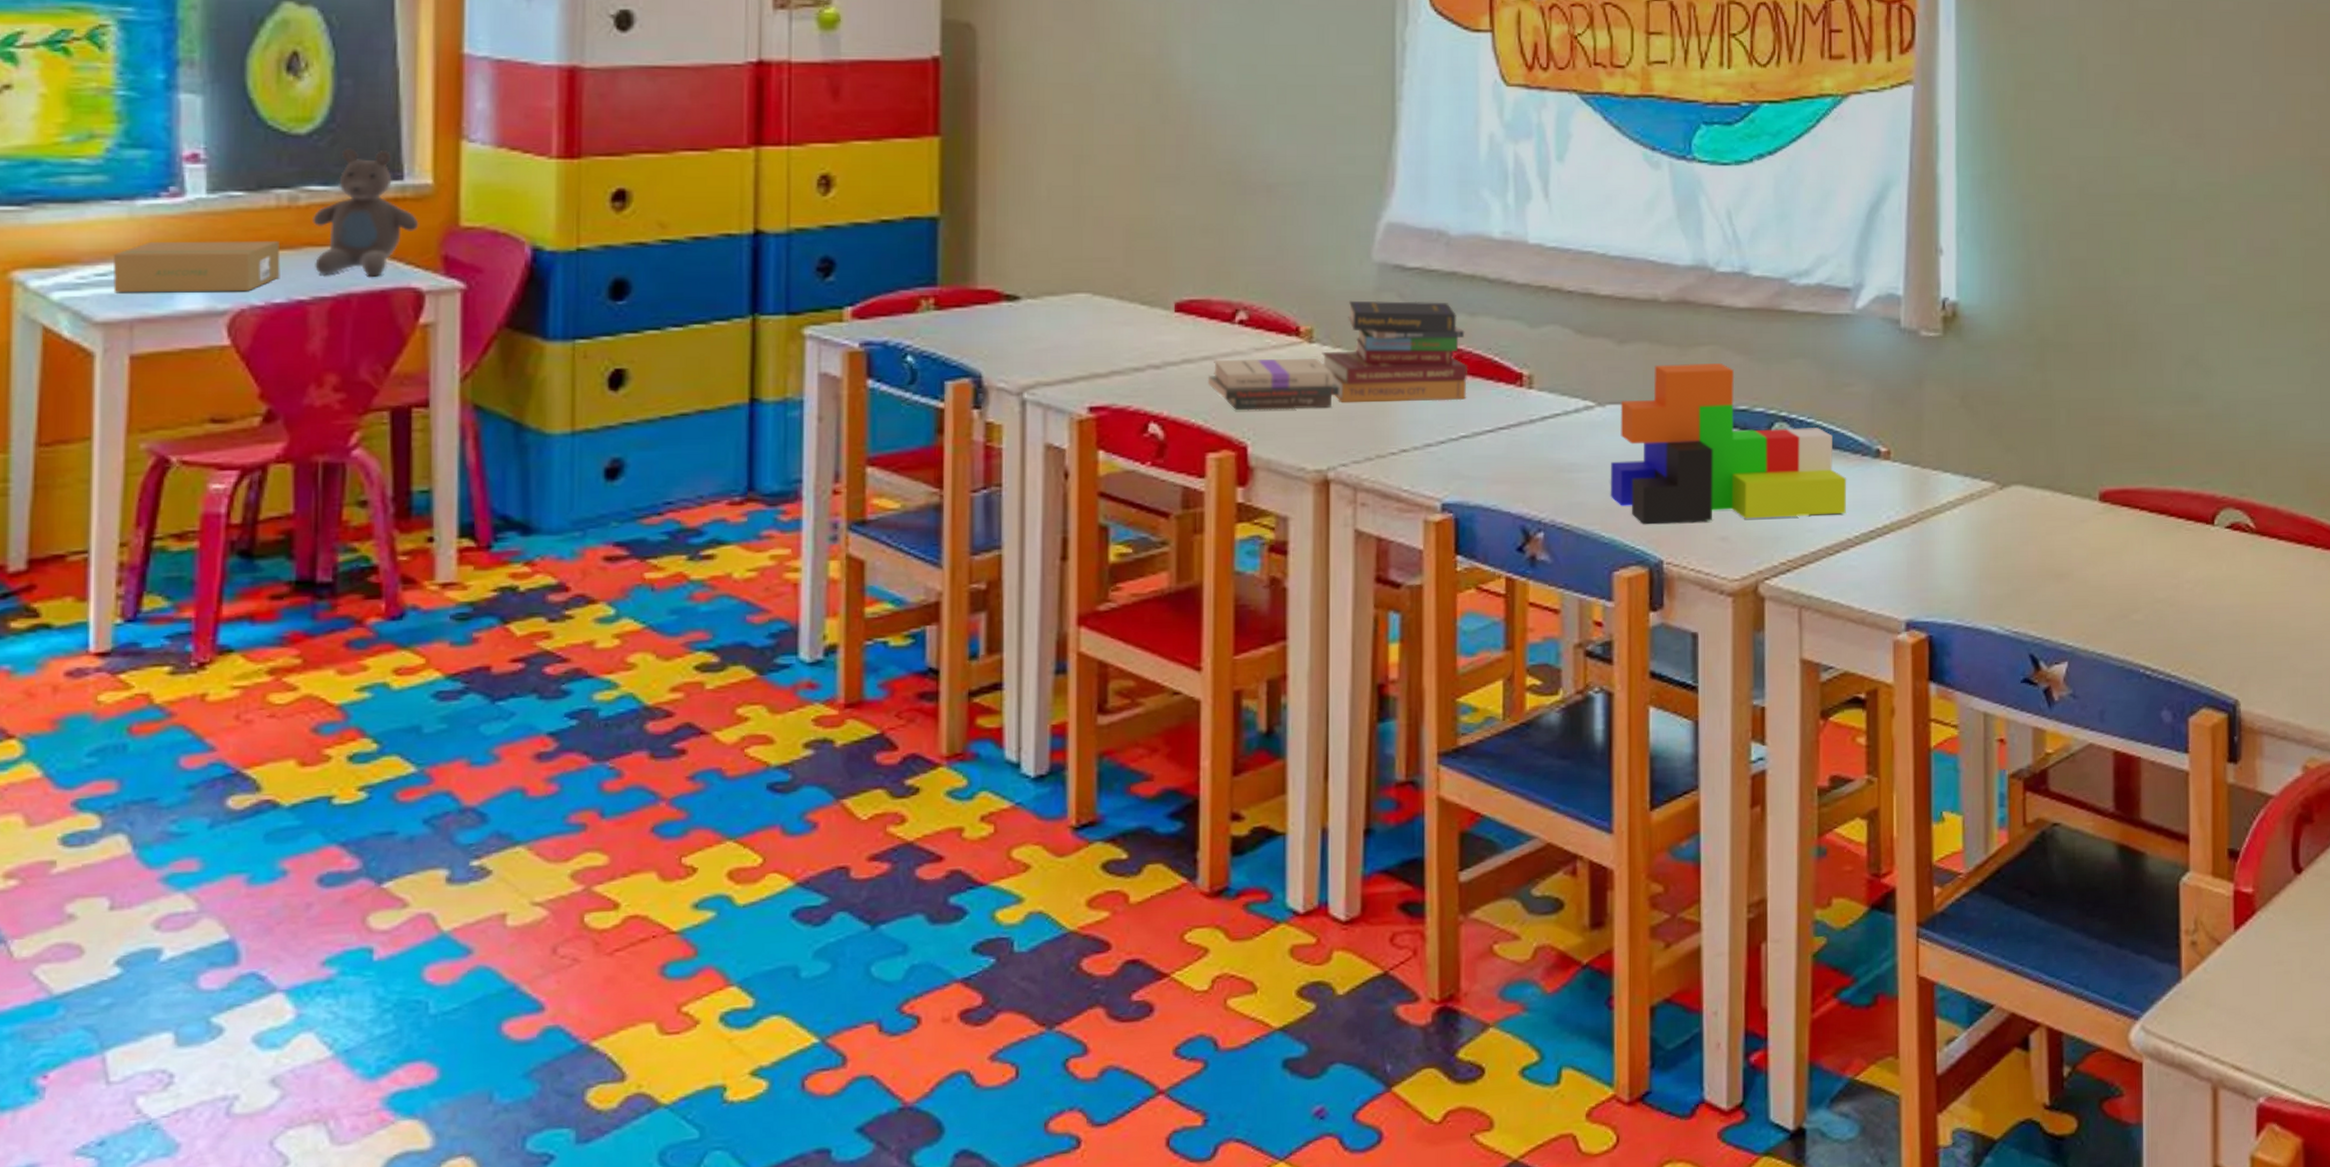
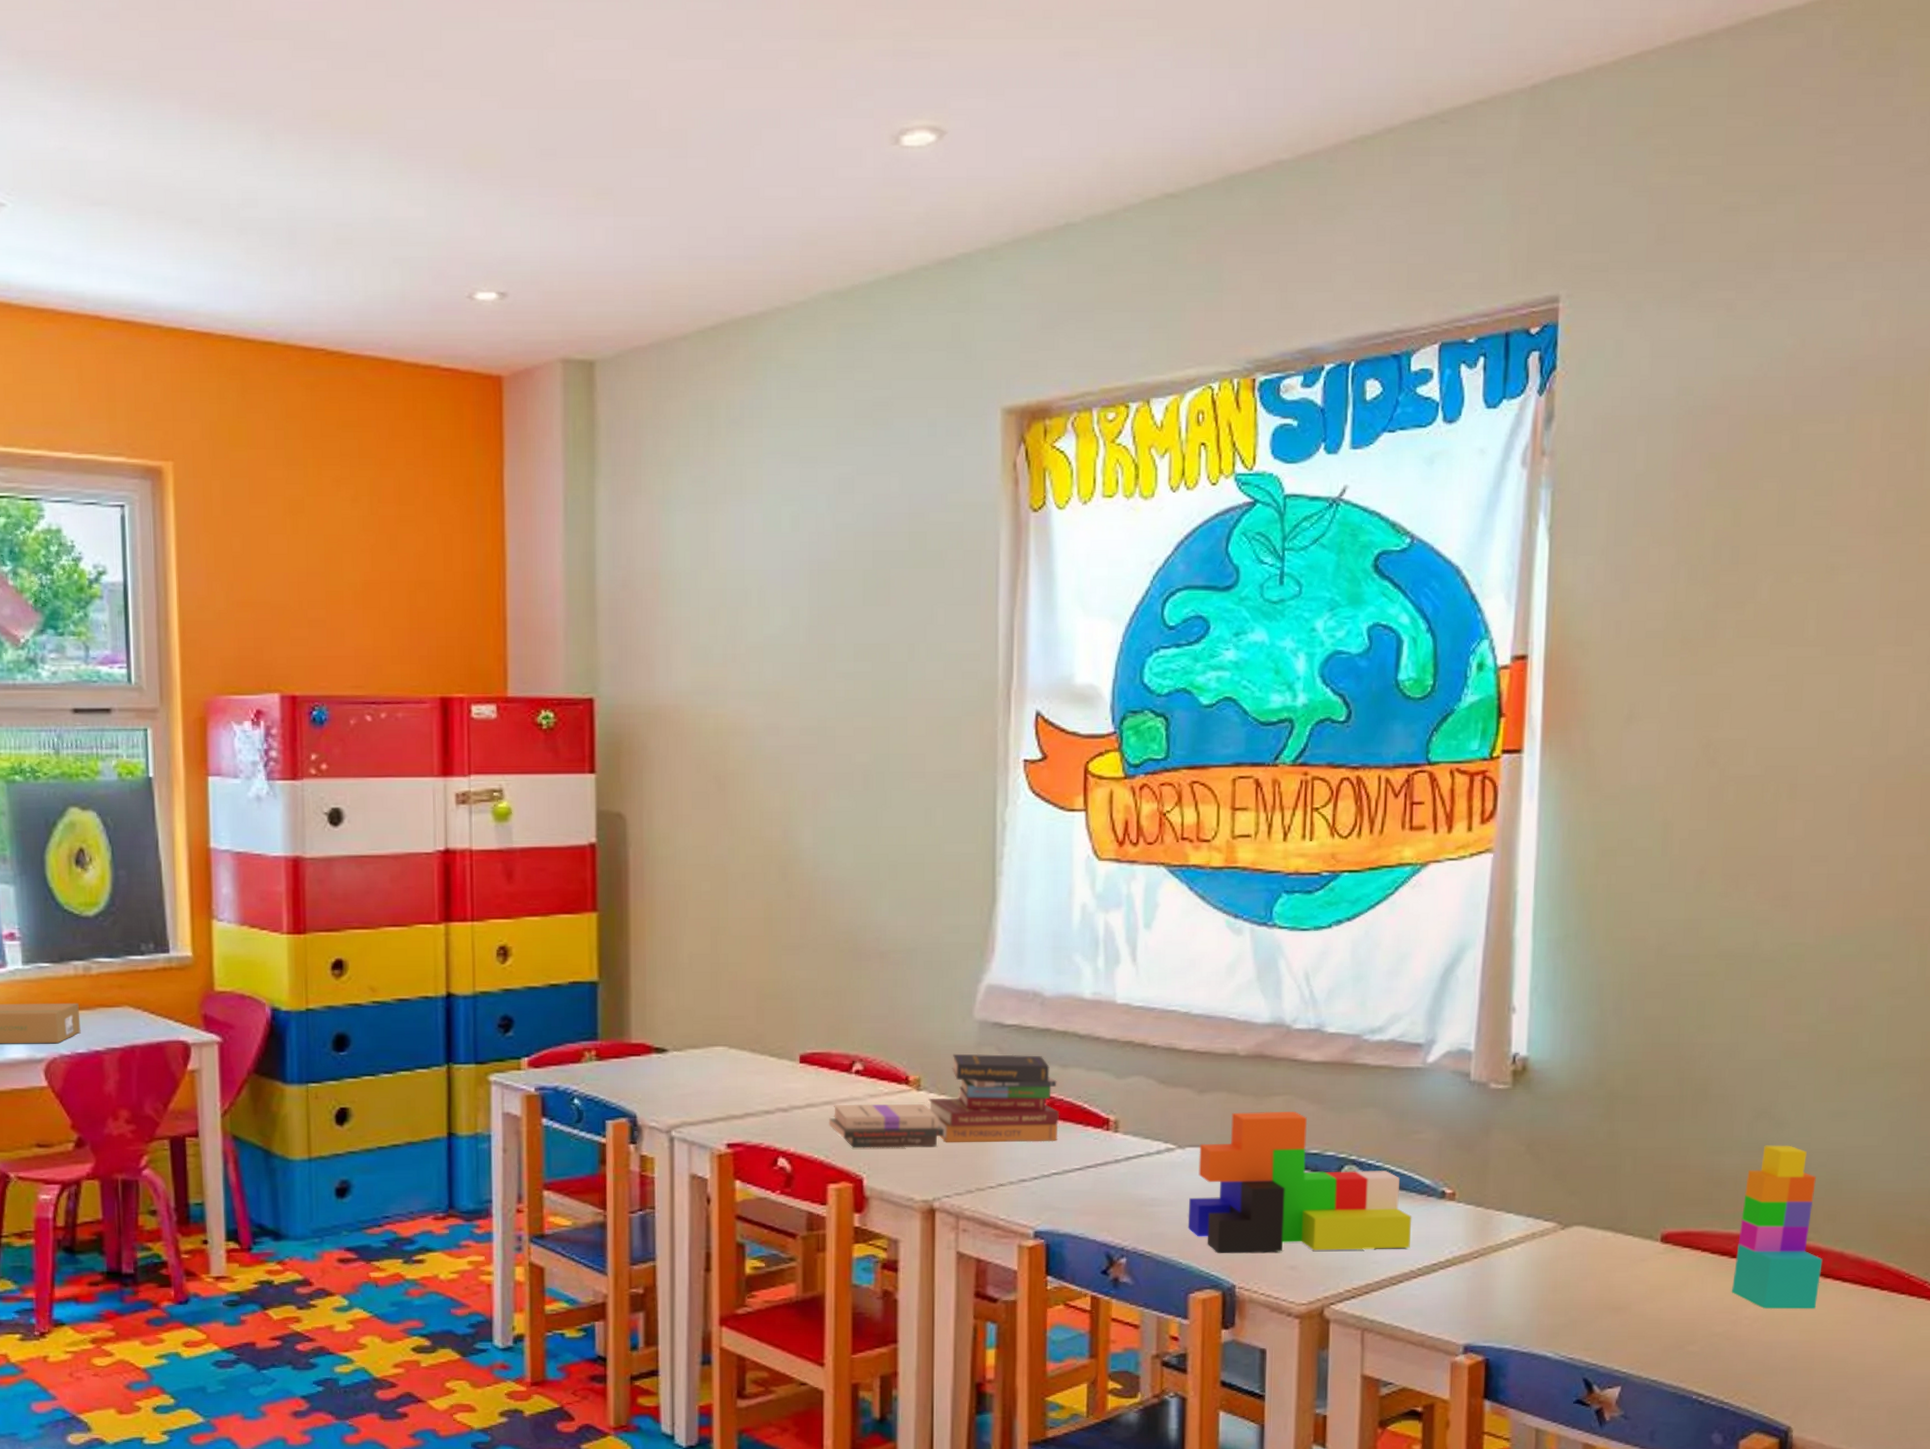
stuffed animal: present [313,148,419,277] -> none [102,927,183,1032]
toy blocks: none [2172,394,2258,572] -> present [1732,1145,1823,1310]

